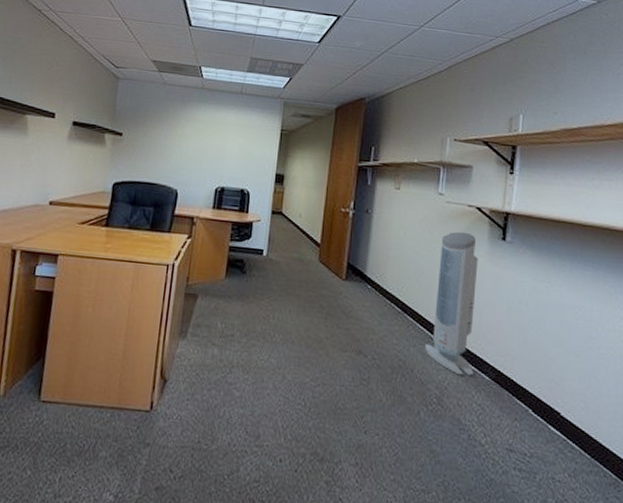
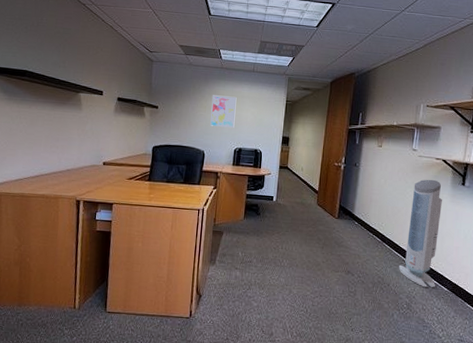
wall art: none [186,120,220,162] -> present [210,95,237,128]

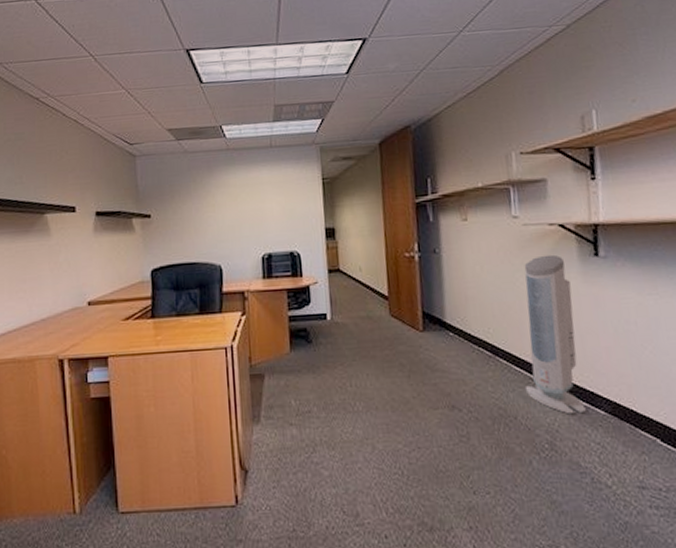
wall art: present [210,95,237,128] -> none [221,184,257,230]

